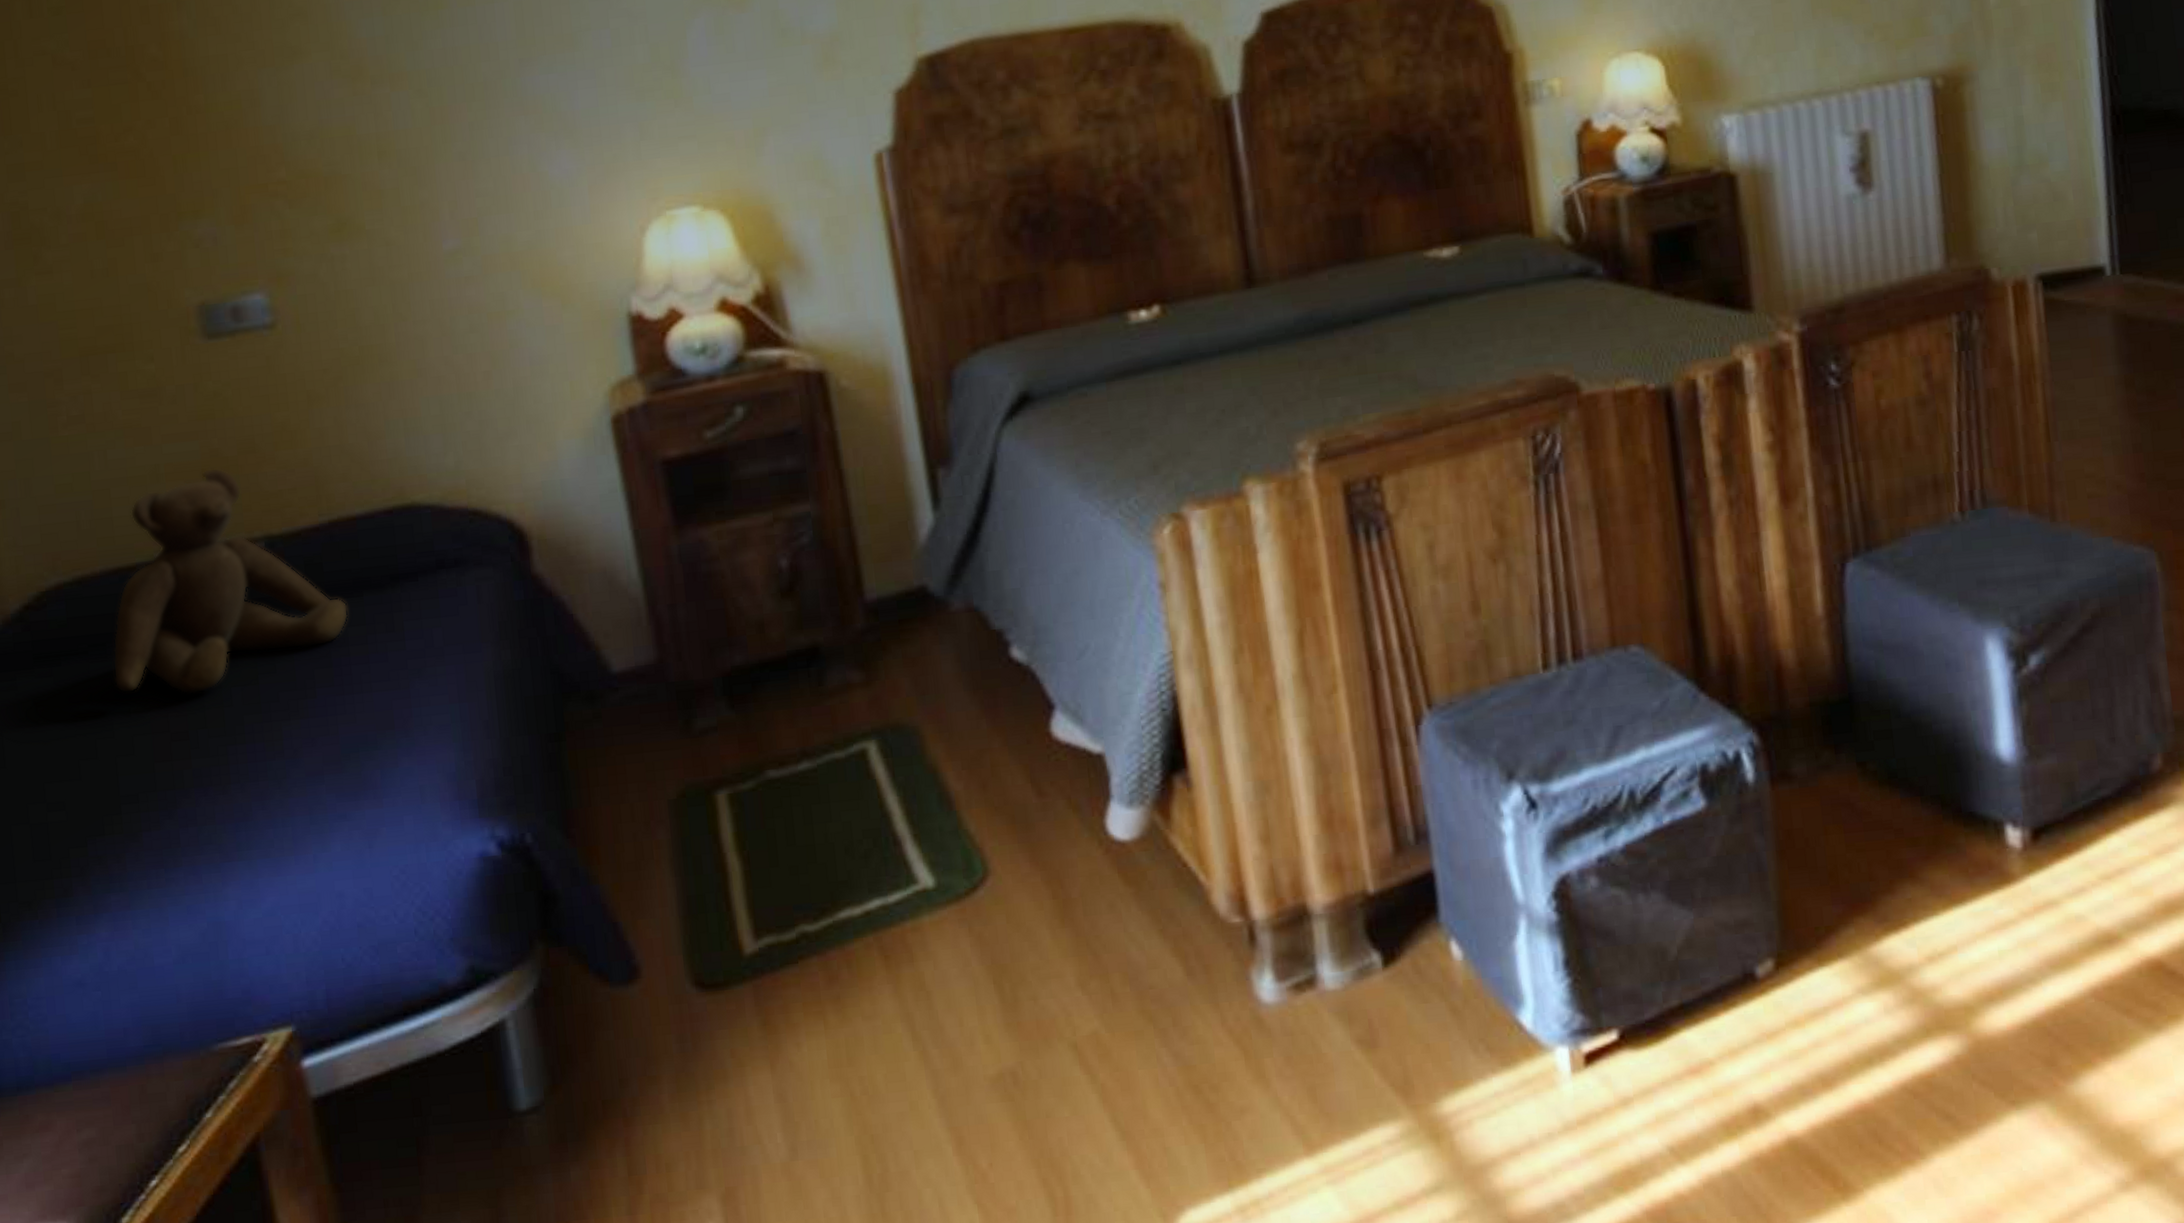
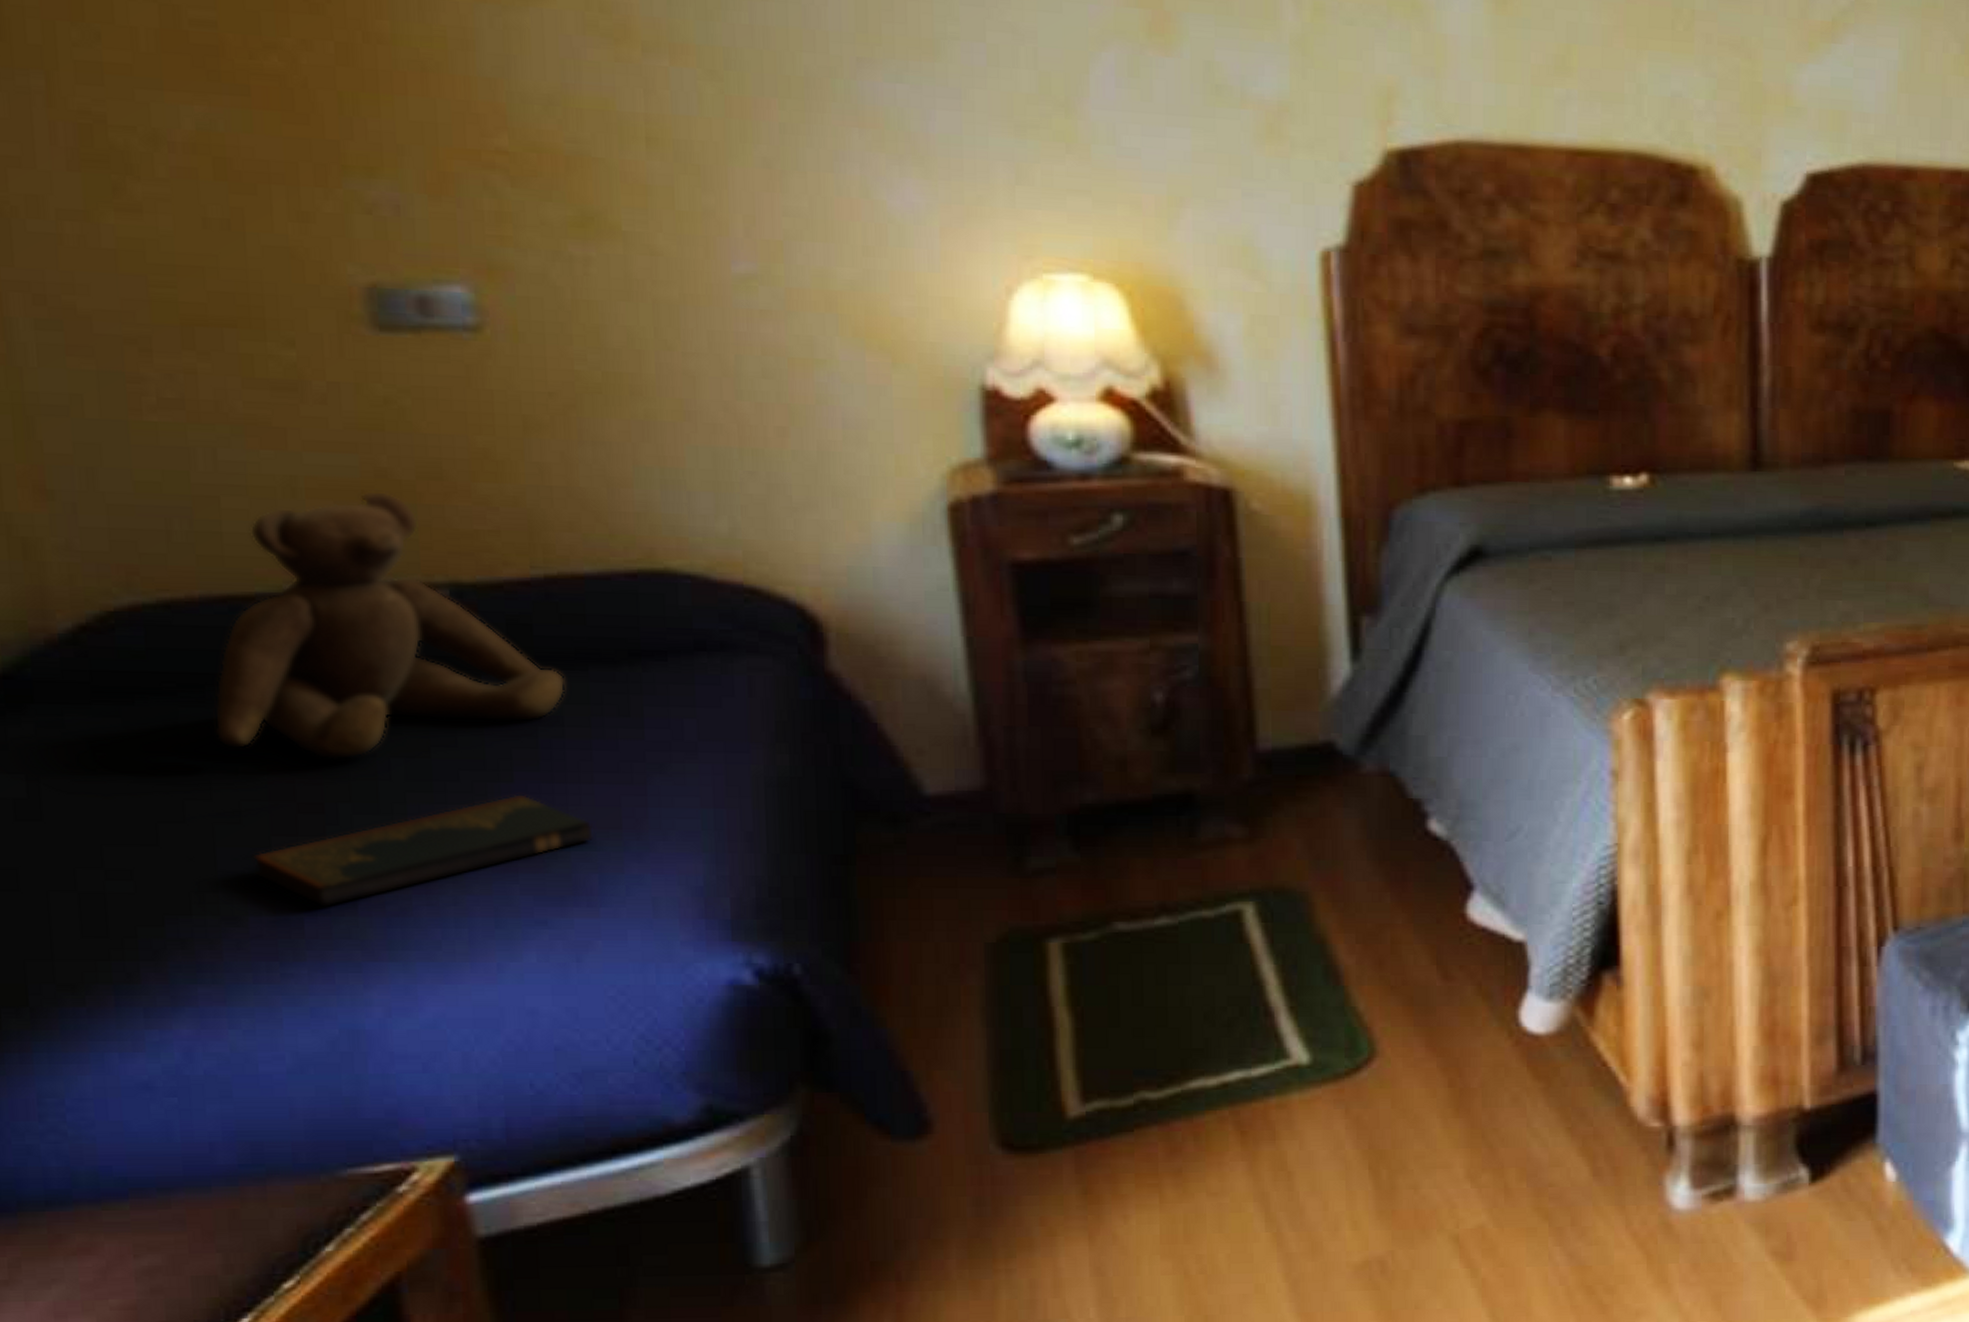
hardcover book: none [142,706,376,820] -> present [251,793,595,908]

